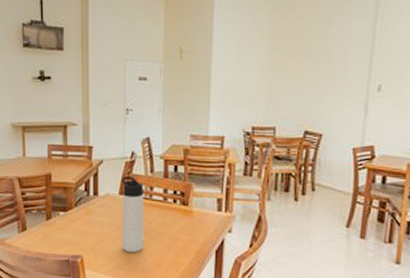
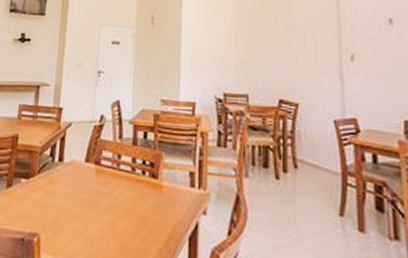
thermos bottle: present [121,176,145,253] -> none [83,142,111,234]

